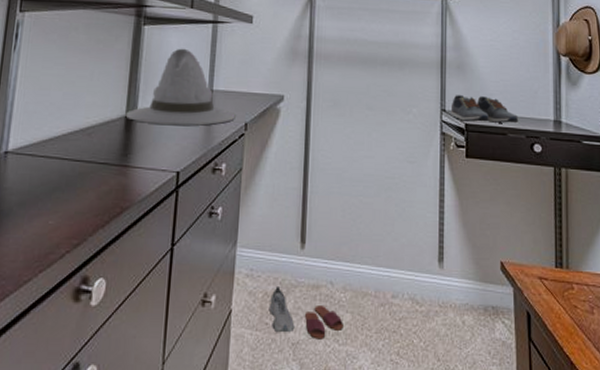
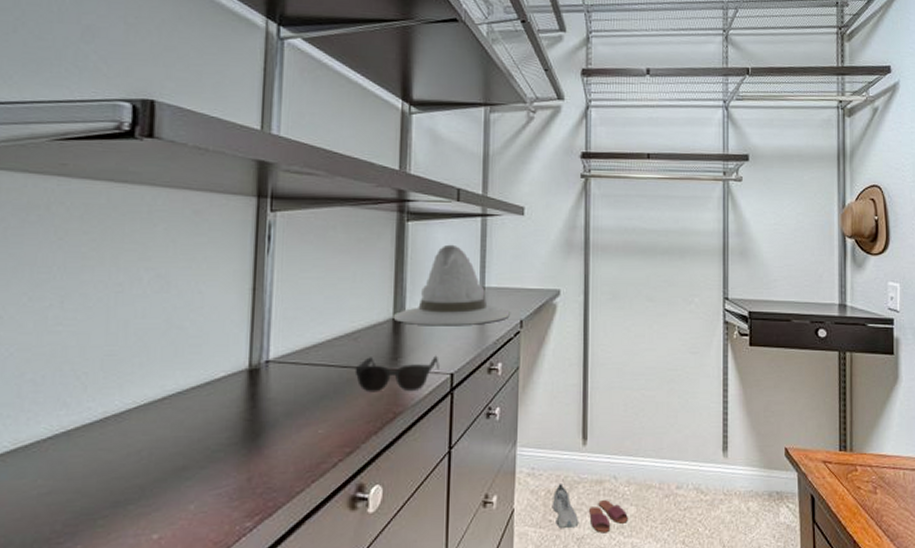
sunglasses: none [86,152,167,188] -> present [354,355,439,393]
shoe: present [450,95,519,124] -> none [733,282,803,309]

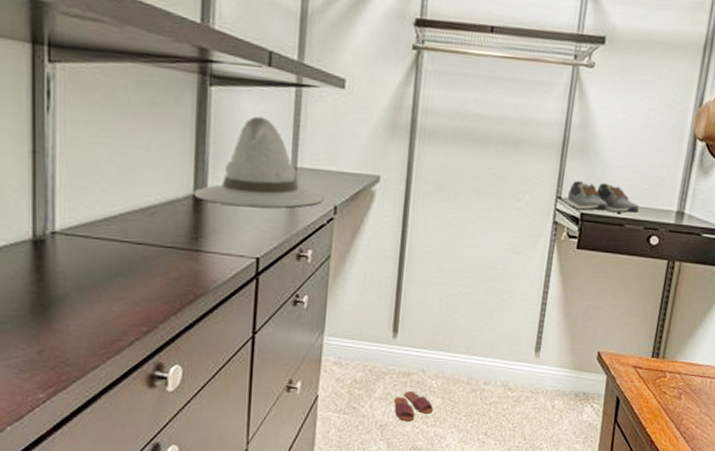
sunglasses: present [354,355,439,393] -> none [151,235,244,274]
shoe: present [552,484,579,528] -> none [357,374,384,415]
shoe: none [733,282,803,309] -> present [566,181,640,214]

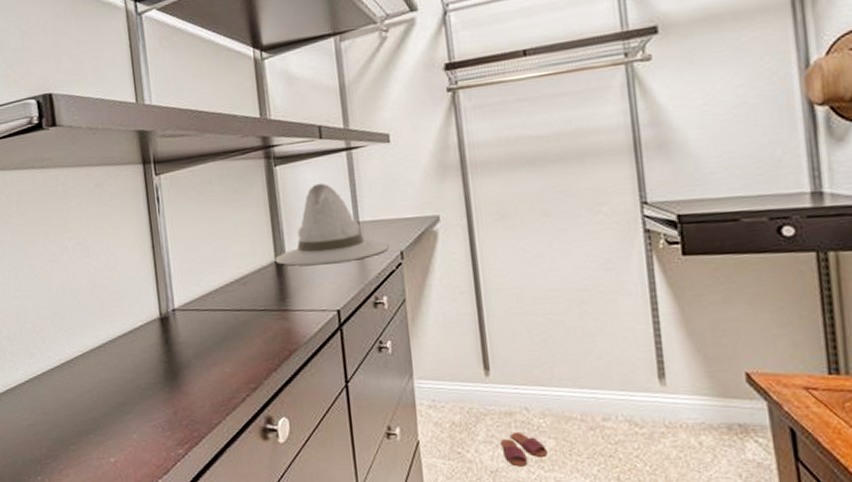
shoe: present [566,181,640,214] -> none [654,177,756,212]

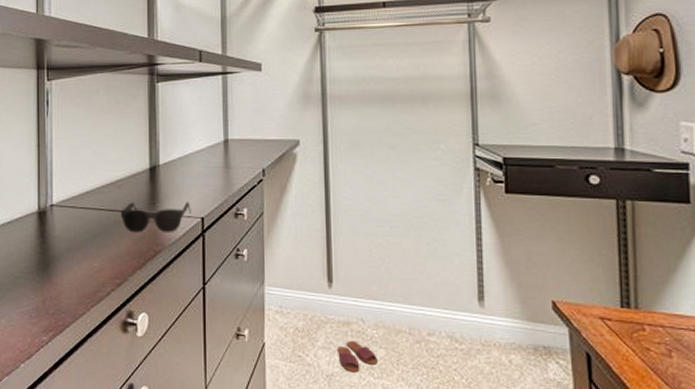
sunglasses: none [248,293,326,333] -> present [120,201,191,233]
hat: present [275,183,389,266] -> none [149,101,252,175]

